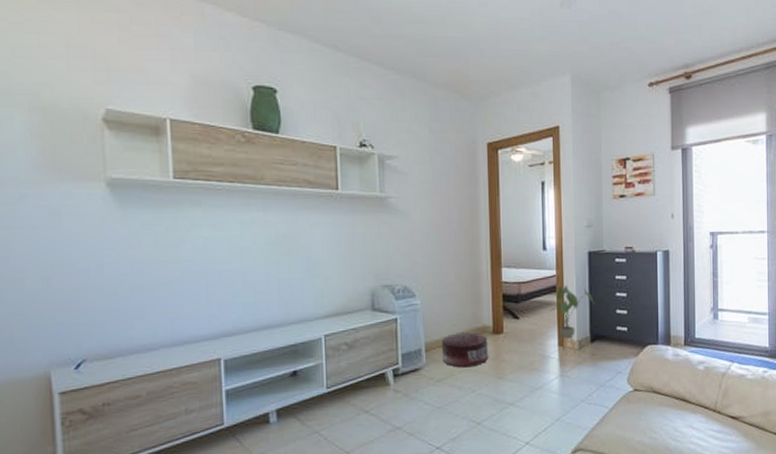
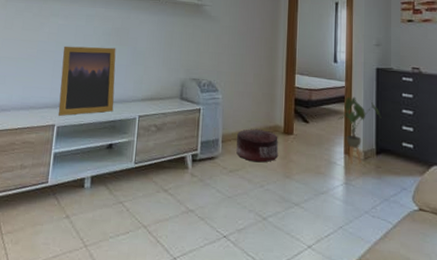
picture frame: none [215,259,293,347] -> present [58,46,116,116]

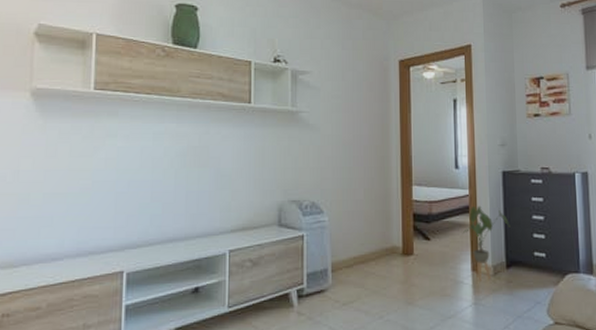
picture frame: present [58,46,116,116] -> none [126,171,197,260]
pouf: present [236,129,279,163] -> none [349,253,398,291]

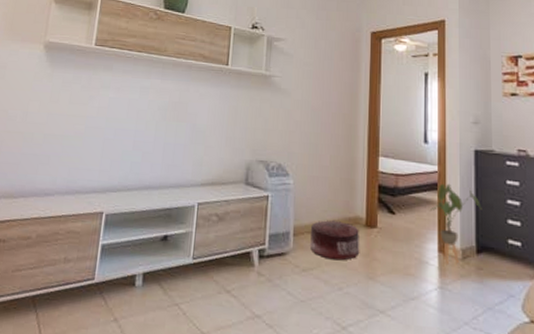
pouf: none [349,253,398,291] -> present [310,220,360,261]

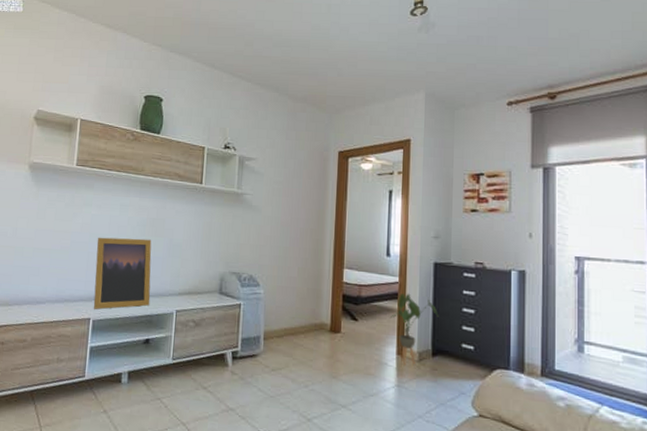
picture frame: none [106,122,173,202] -> present [93,237,152,310]
pouf: present [310,220,360,261] -> none [279,326,325,362]

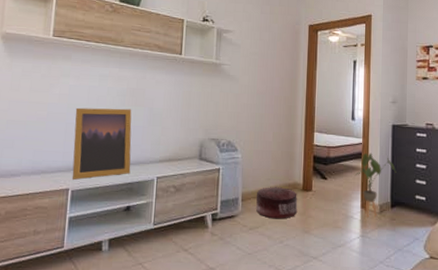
pouf: none [279,326,325,362] -> present [256,187,298,219]

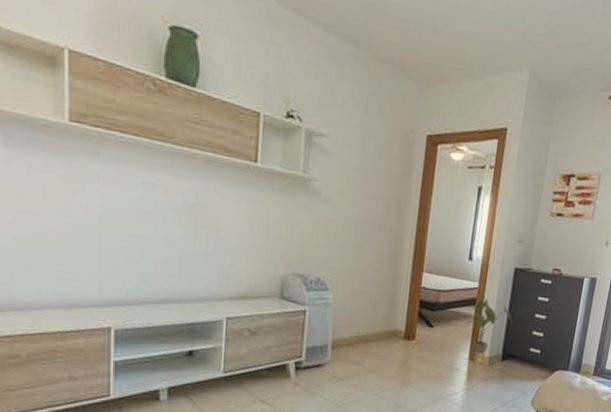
picture frame: present [72,107,132,180] -> none [111,224,193,317]
pouf: present [256,187,298,219] -> none [348,333,398,370]

